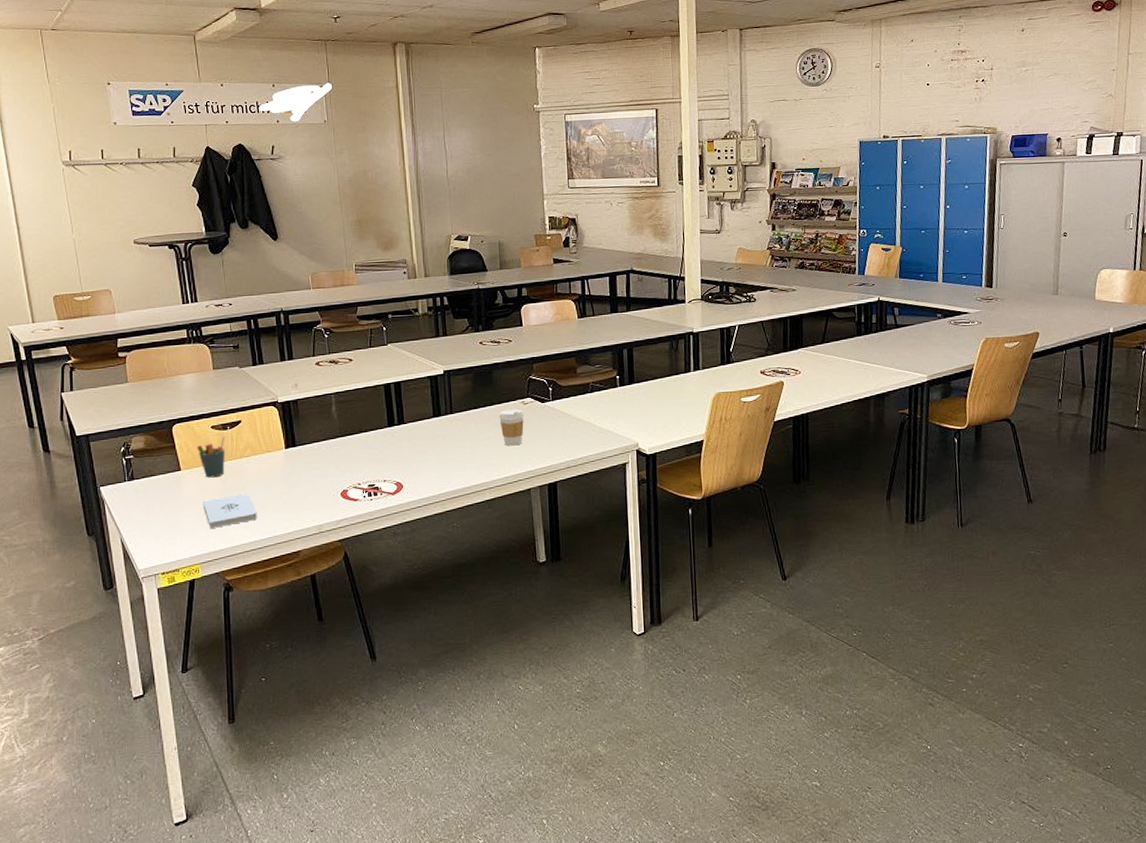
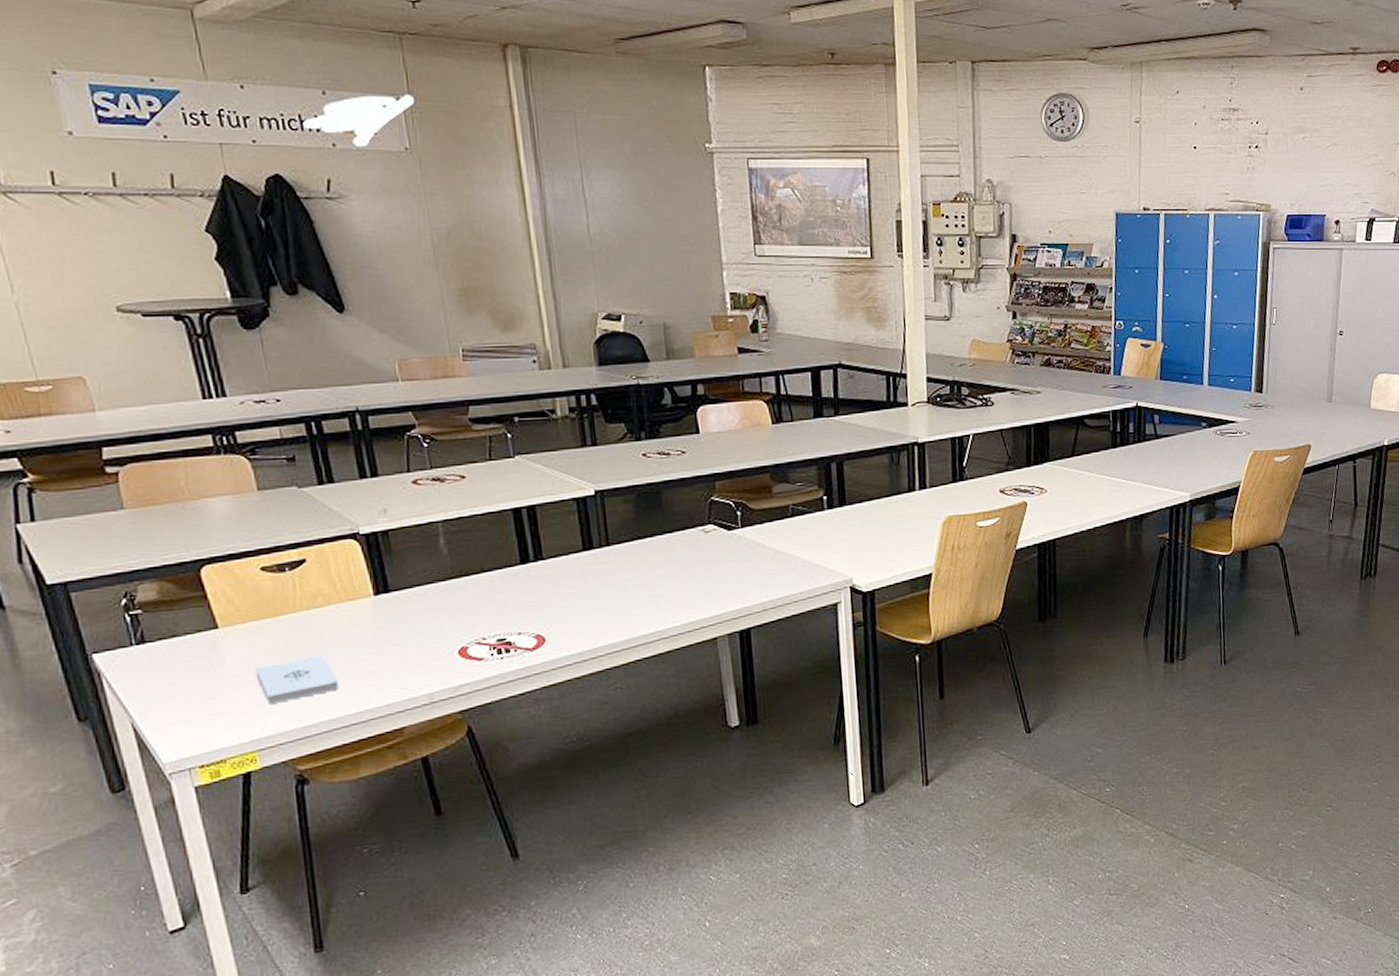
pen holder: present [196,436,225,478] -> none [240,580,286,637]
coffee cup: present [499,408,525,446] -> none [672,538,706,586]

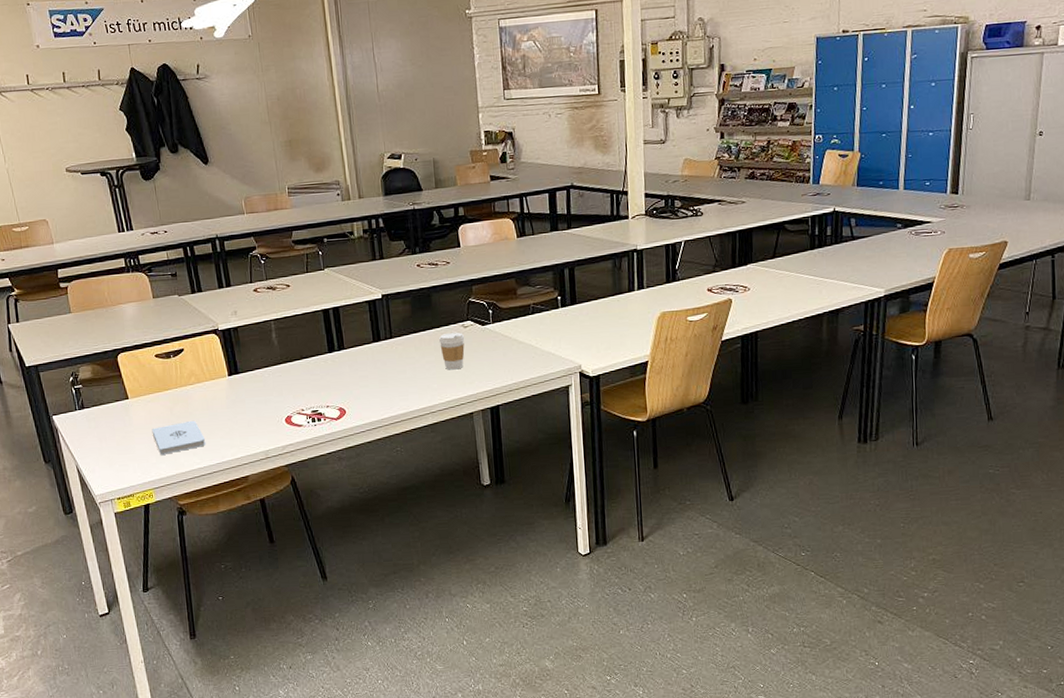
coffee cup: none [672,538,706,586] -> present [439,332,465,370]

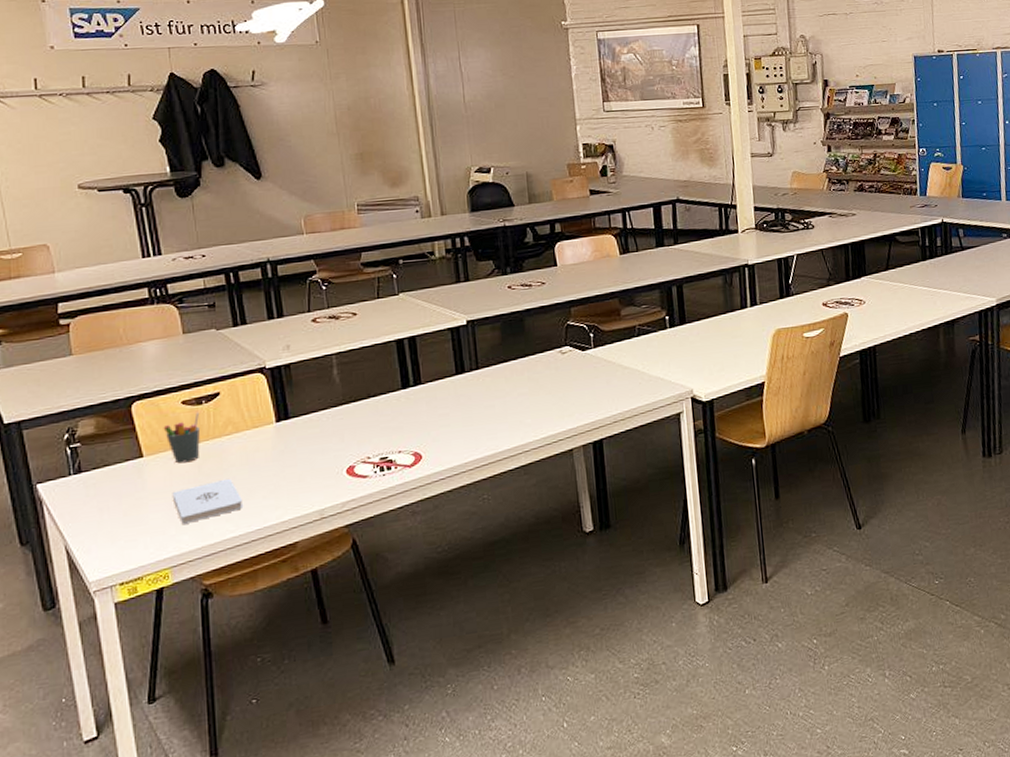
pen holder: none [142,364,171,406] -> present [163,412,200,464]
coffee cup: present [439,332,465,370] -> none [533,359,563,403]

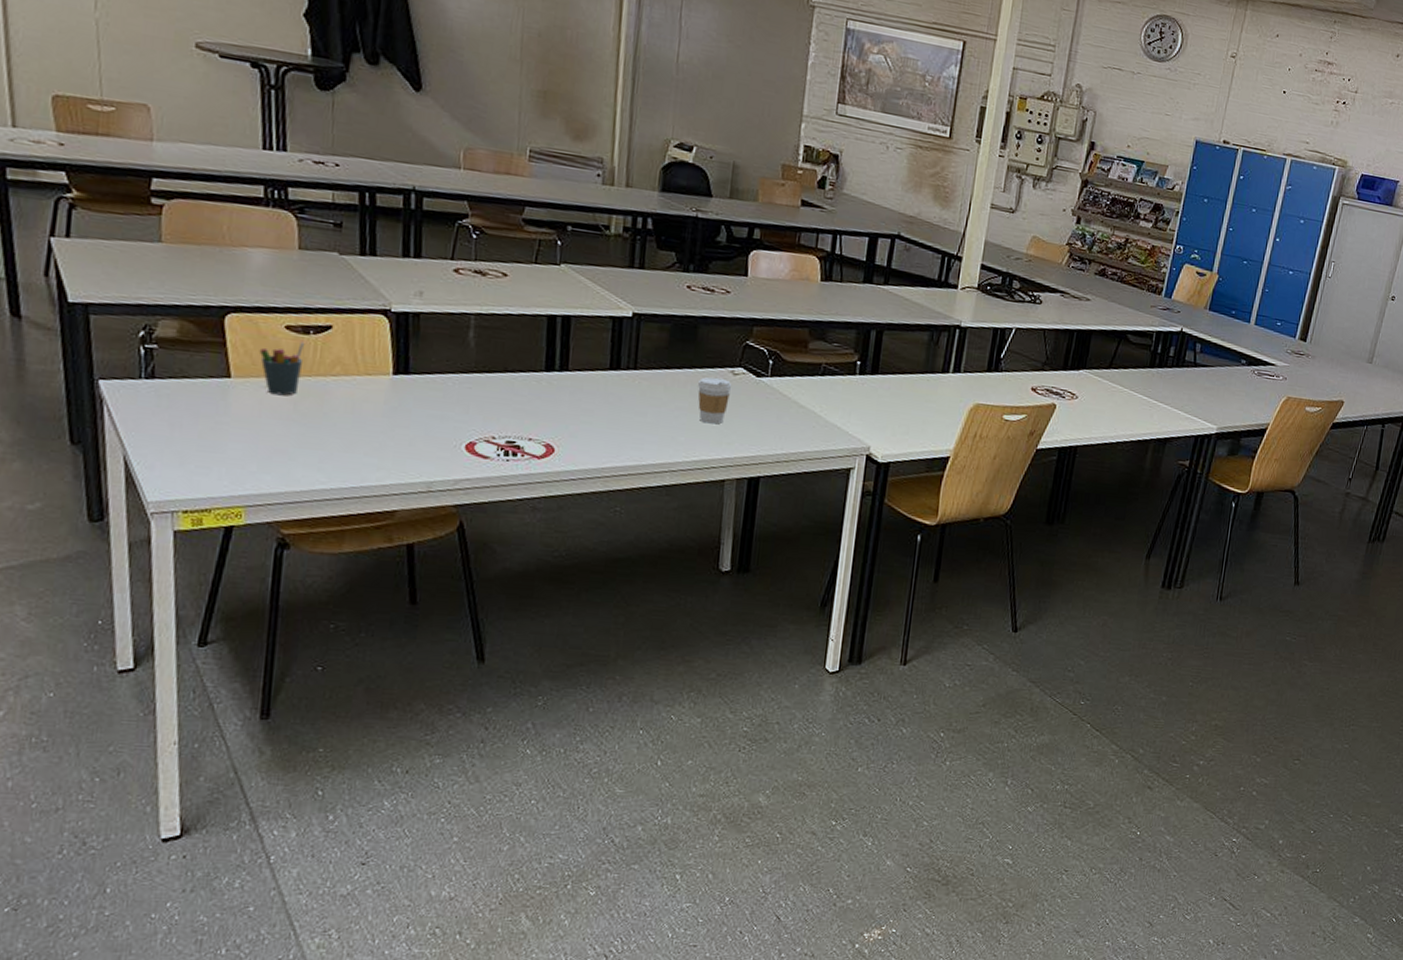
notepad: present [172,478,244,524] -> none [258,423,341,463]
coffee cup: none [533,359,563,403] -> present [697,377,732,425]

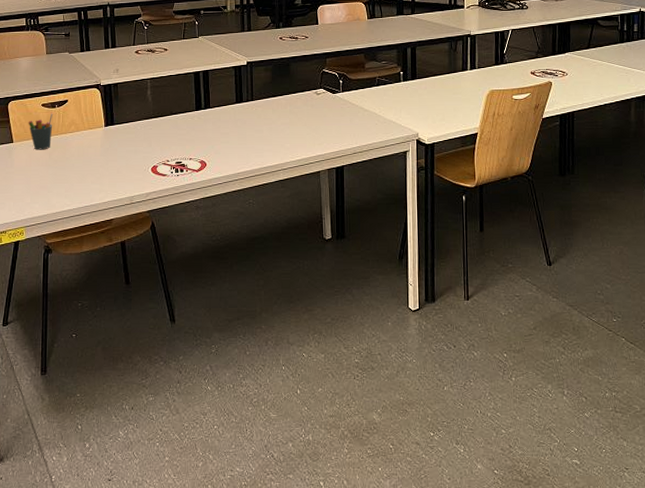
coffee cup: present [697,377,732,425] -> none [295,98,317,132]

